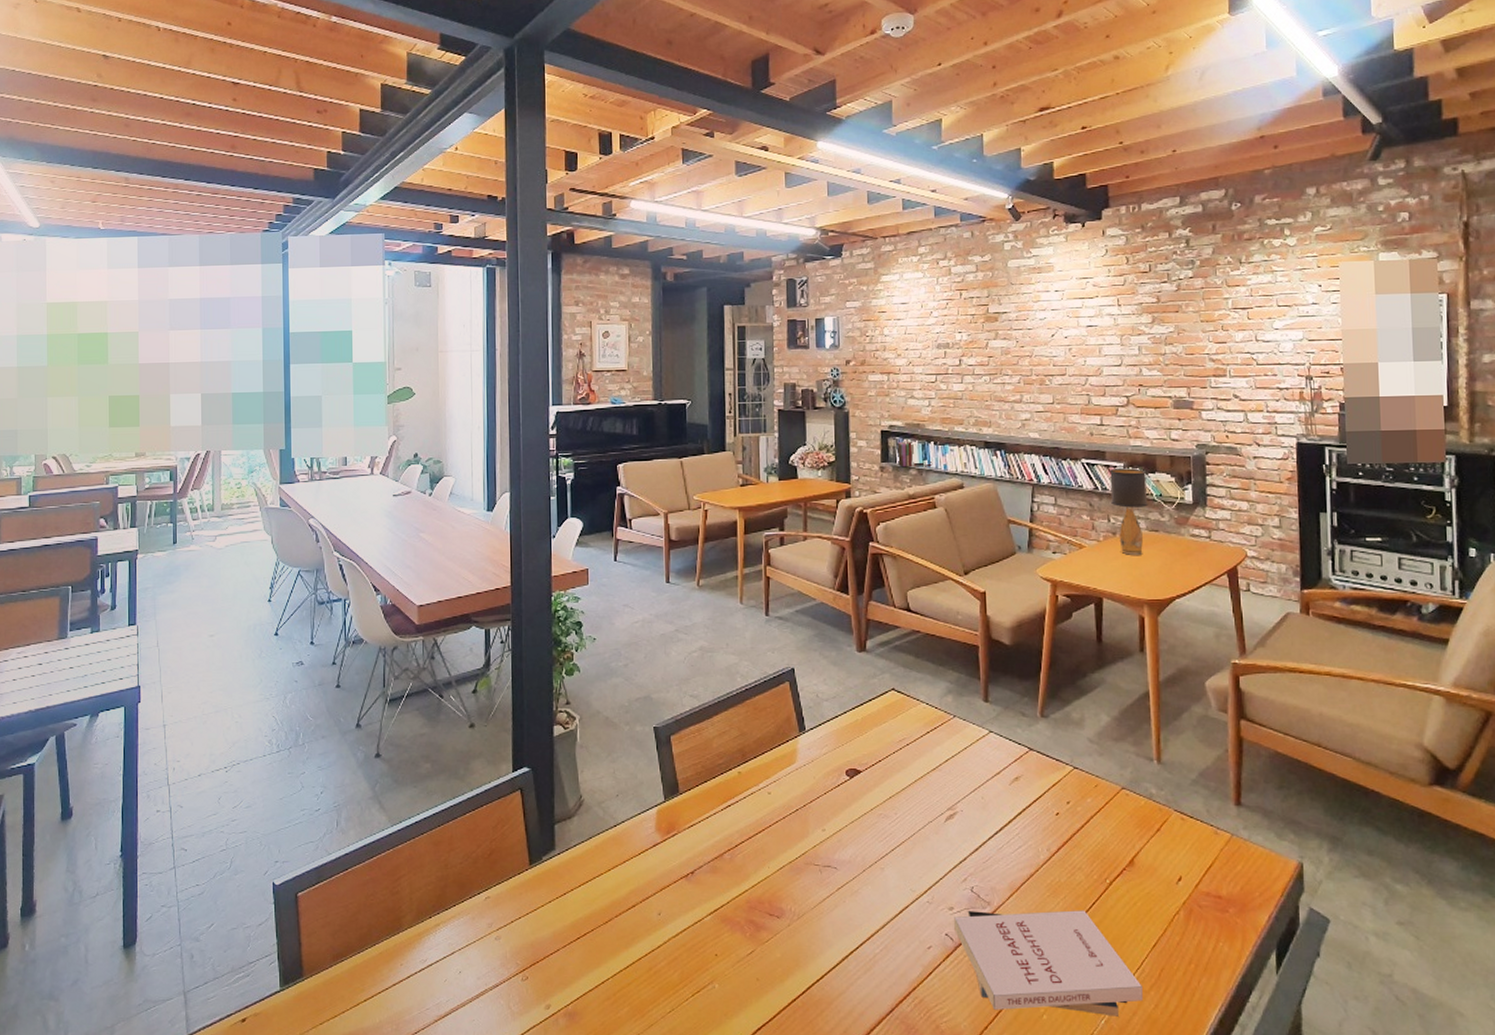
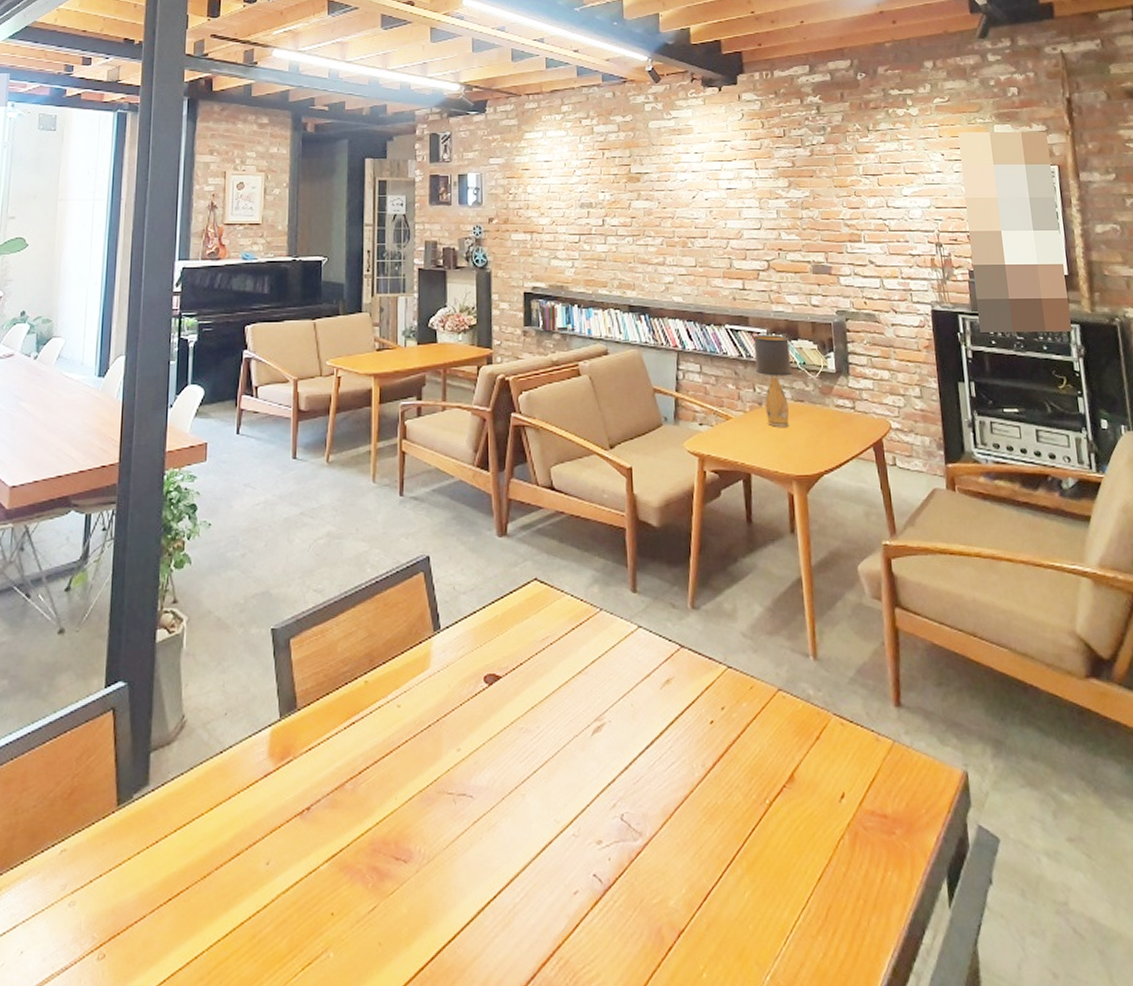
books: present [954,910,1143,1017] -> none [603,838,810,971]

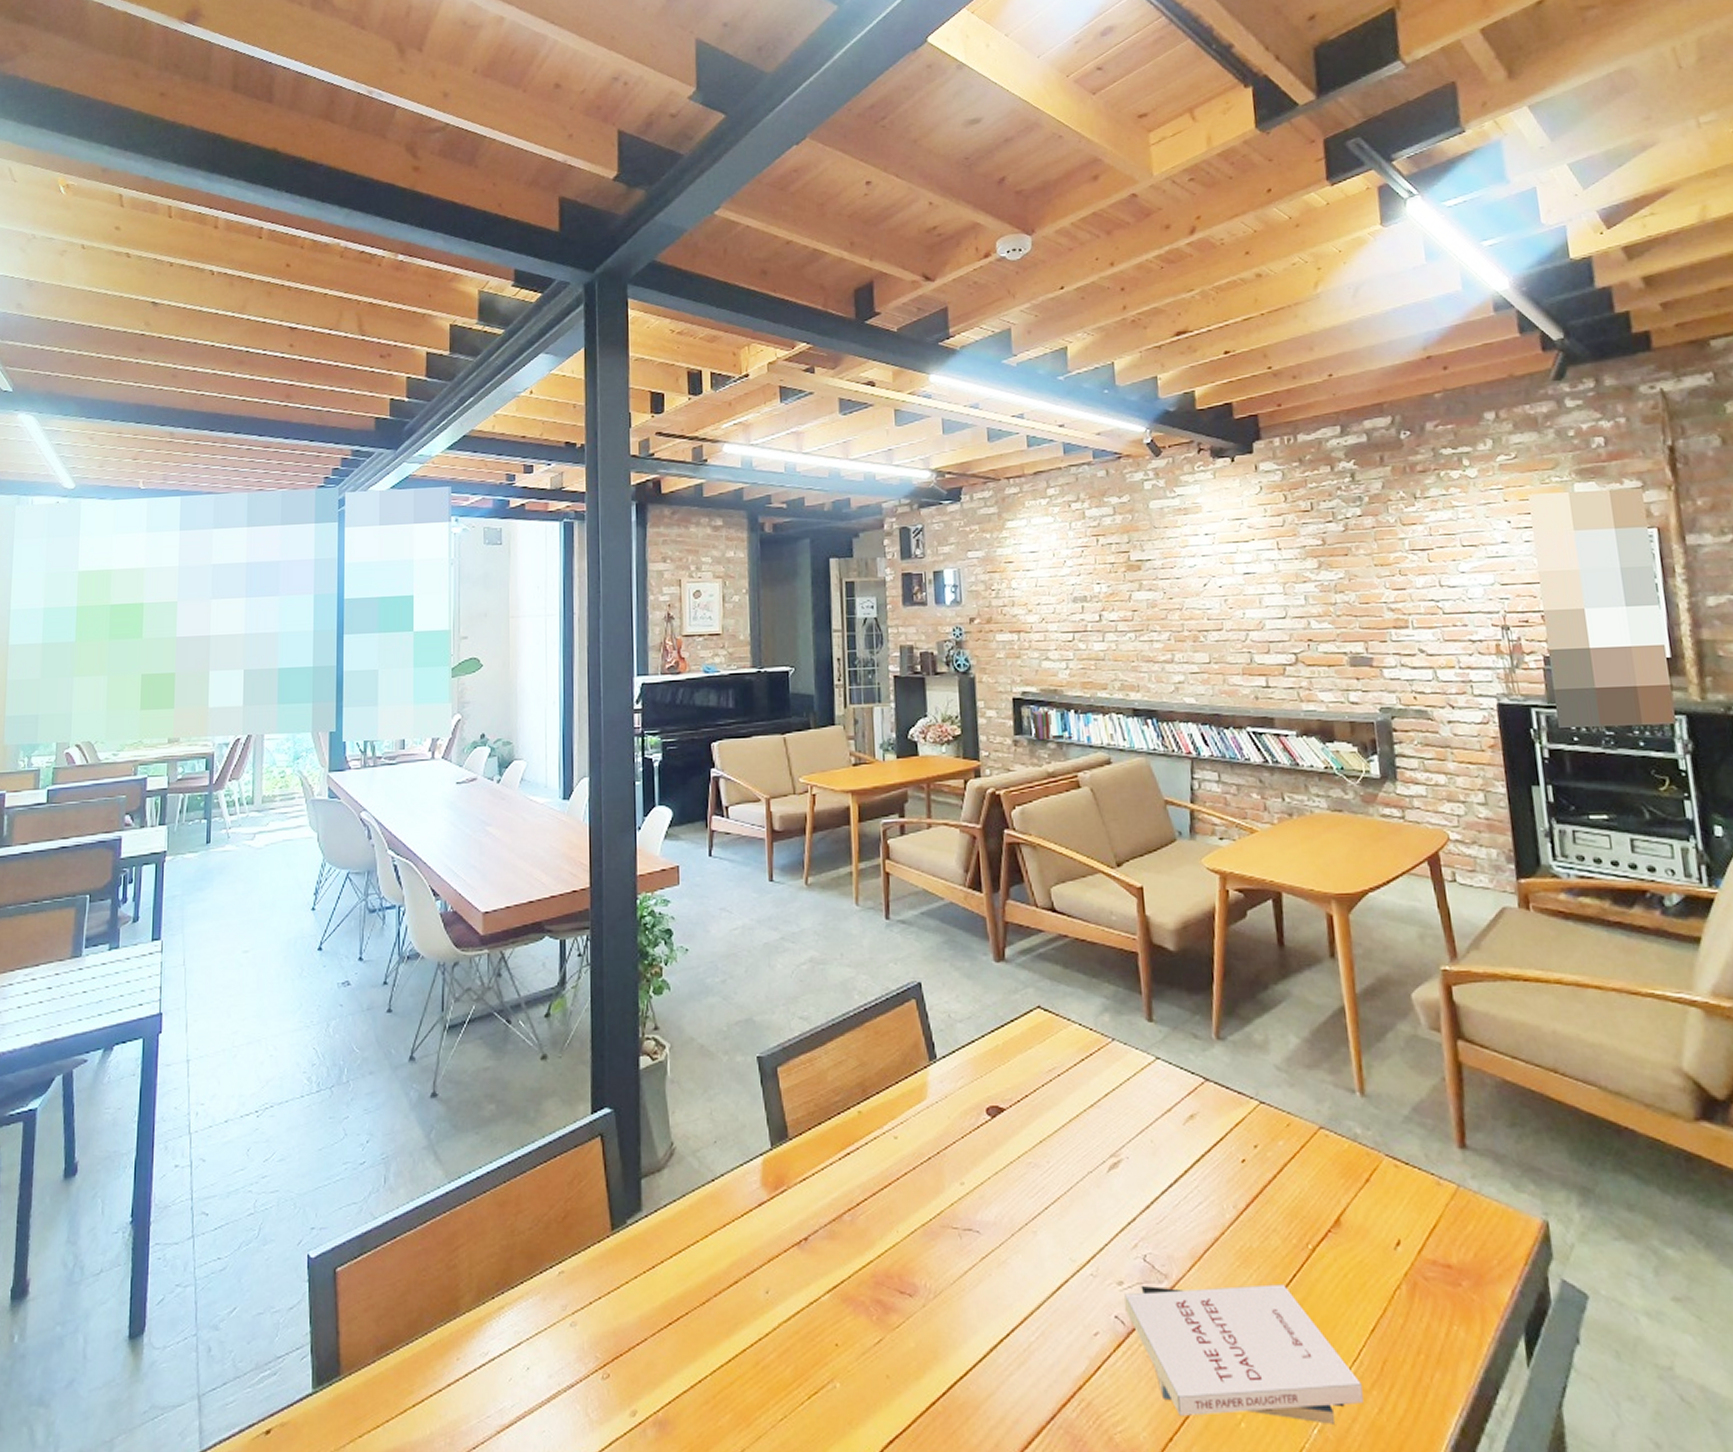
books: none [603,838,810,971] -> present [1124,1284,1364,1424]
table lamp: present [753,335,793,428] -> none [1280,737,1328,842]

